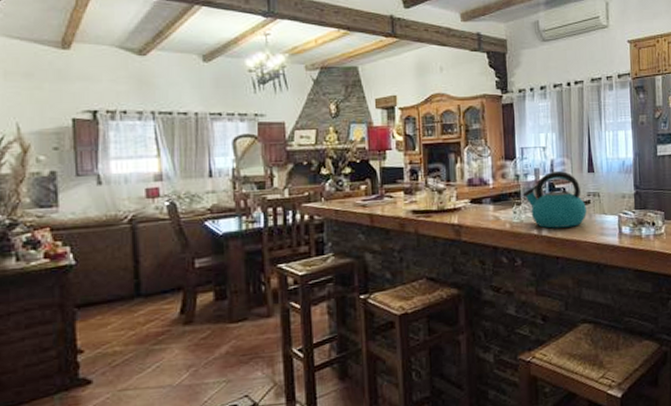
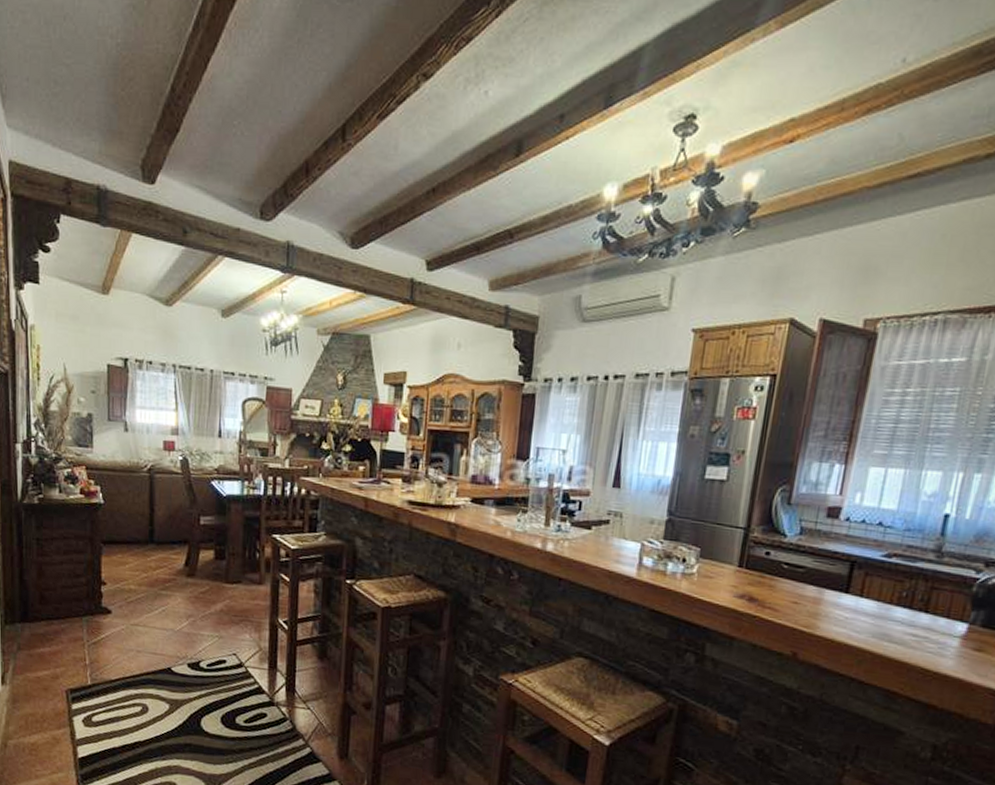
kettle: present [523,170,586,229] -> none [531,479,604,548]

